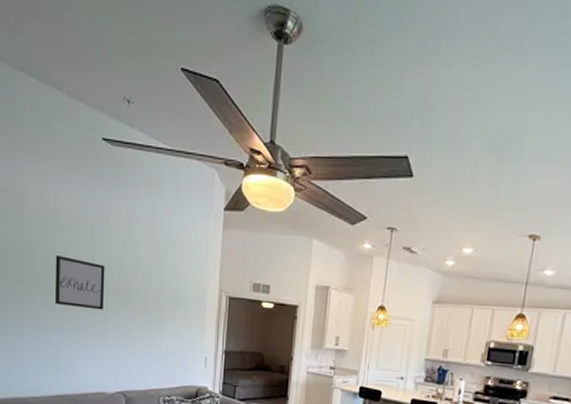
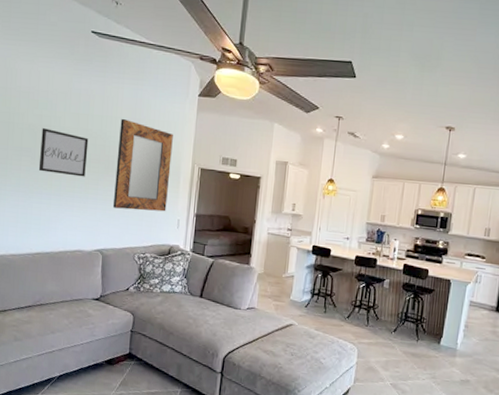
home mirror: none [134,242,197,349] -> present [112,119,173,212]

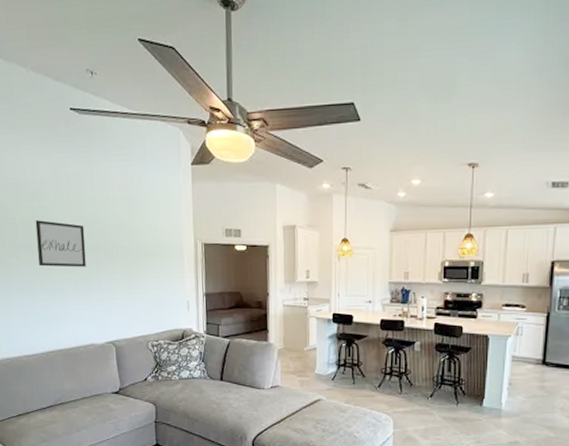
home mirror: present [112,119,173,212] -> none [114,200,174,296]

